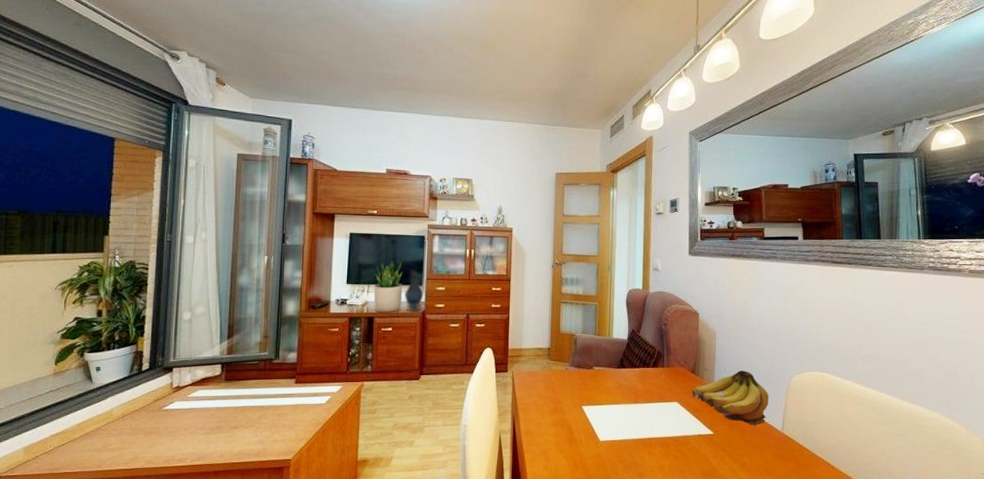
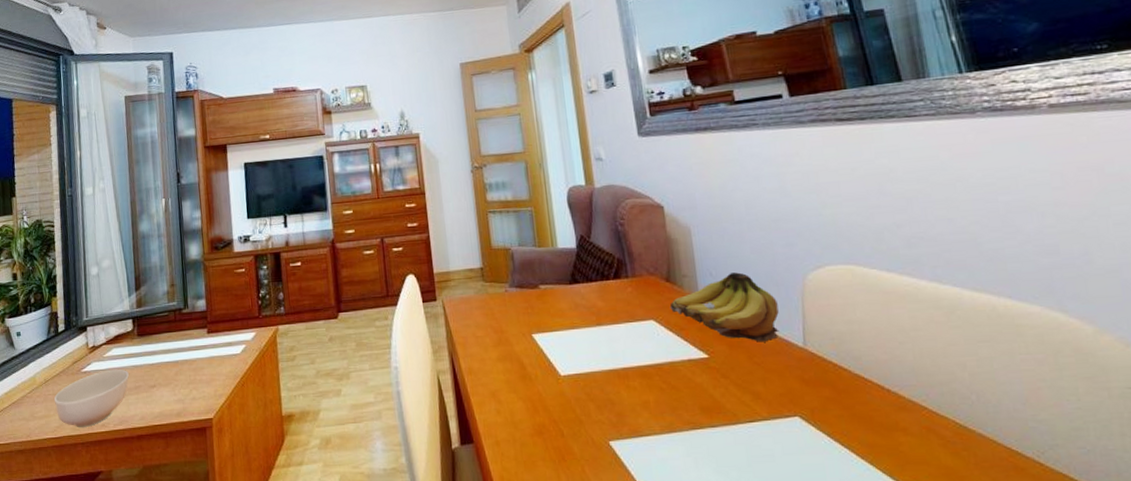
bowl: none [130,409,212,461] -> present [54,369,129,427]
planter: present [374,260,403,314] -> none [276,186,308,248]
vase: present [405,278,424,313] -> none [310,204,331,243]

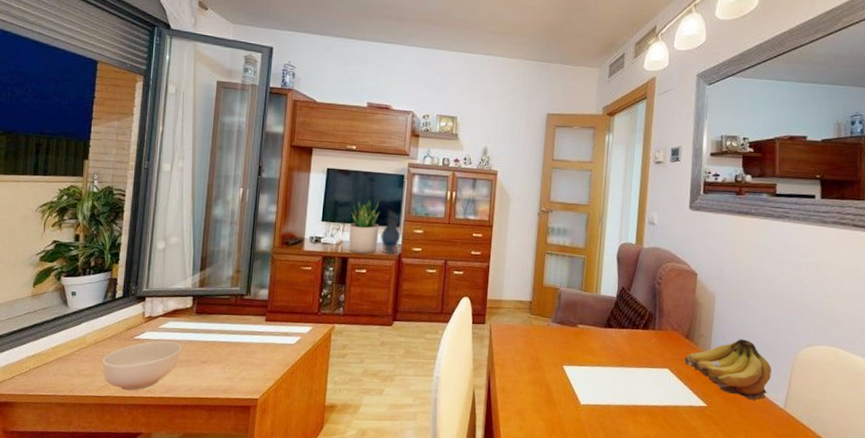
planter: none [276,186,308,248] -> present [349,199,380,255]
vase: none [310,204,331,243] -> present [381,219,401,255]

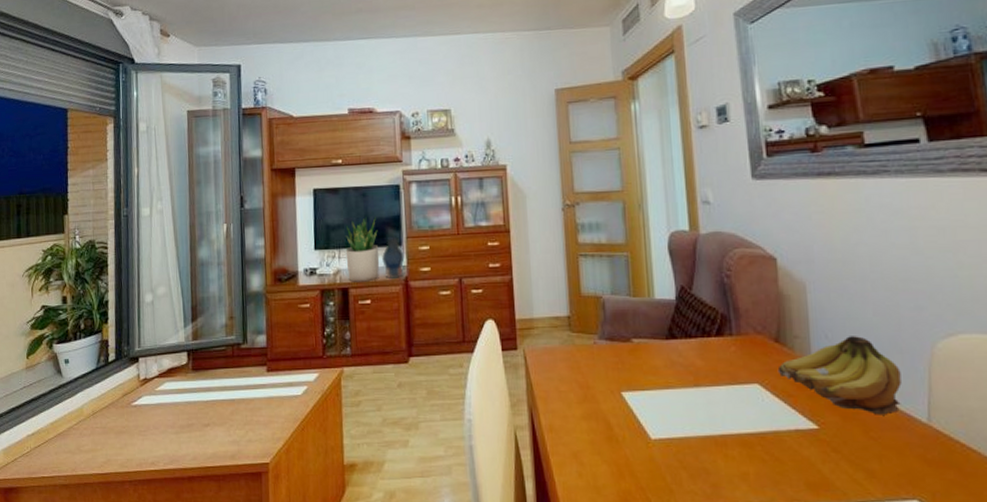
bowl: present [102,340,182,391] -> none [101,404,182,464]

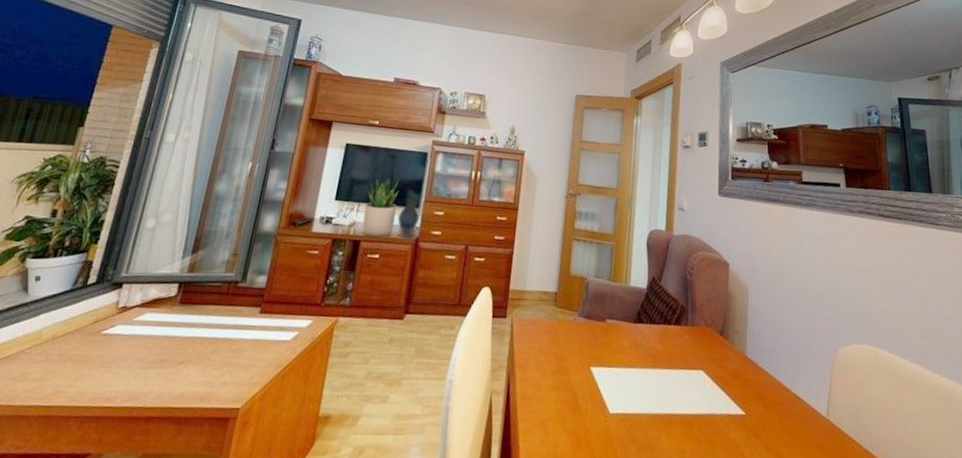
fruit: present [777,336,902,415] -> none [719,336,811,407]

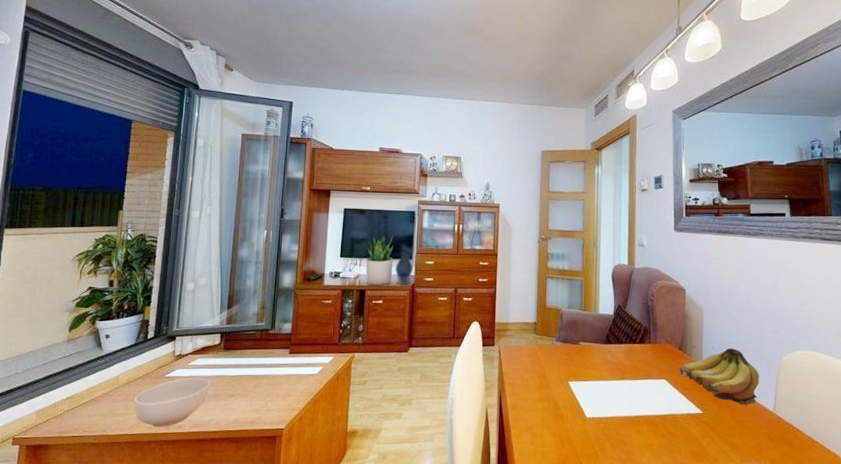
bowl: none [55,336,157,399] -> present [134,377,210,427]
fruit: none [719,336,811,407] -> present [679,348,759,405]

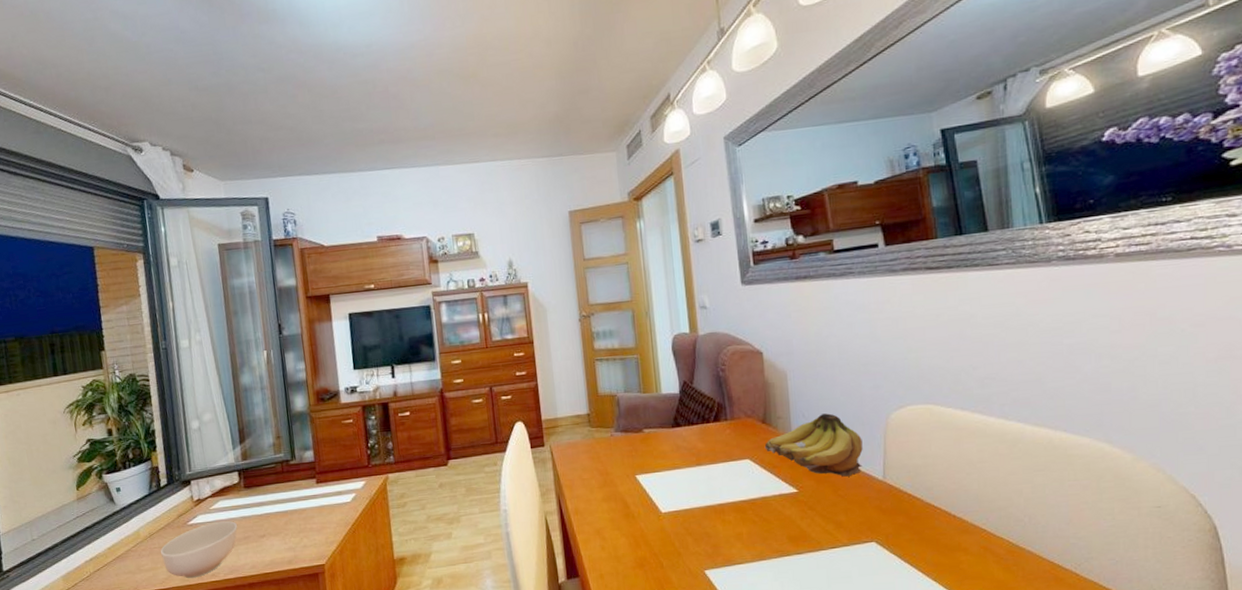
planter: present [365,235,394,287] -> none [382,336,416,398]
vase: present [395,252,413,286] -> none [418,354,439,393]

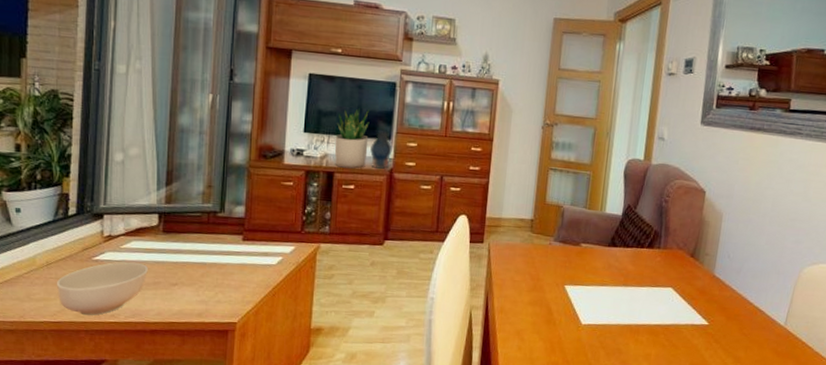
planter: none [382,336,416,398] -> present [335,108,370,169]
vase: none [418,354,439,393] -> present [370,130,392,170]
fruit: present [764,413,863,477] -> none [688,258,775,318]

